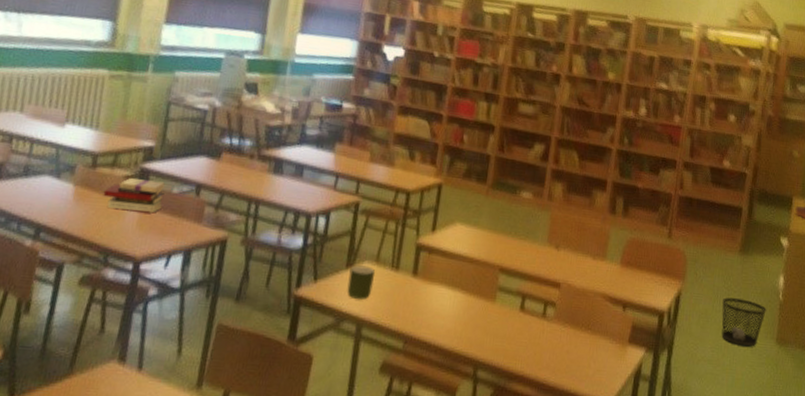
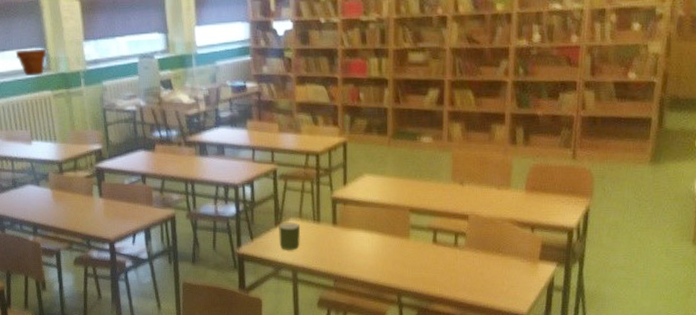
flower pot: none [74,18,115,51] -> present [15,48,46,76]
books: present [103,178,165,215] -> none [73,176,120,205]
waste bin: present [721,297,767,347] -> none [633,207,681,251]

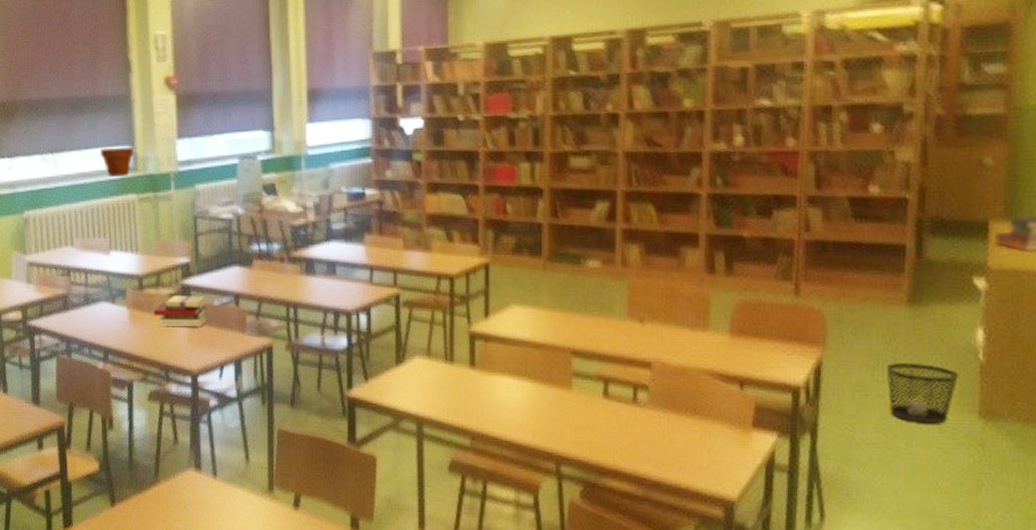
books: none [73,176,120,205] -> present [153,296,207,329]
mug: present [279,222,301,250] -> none [400,361,429,396]
waste bin: none [633,207,681,251] -> present [887,363,959,424]

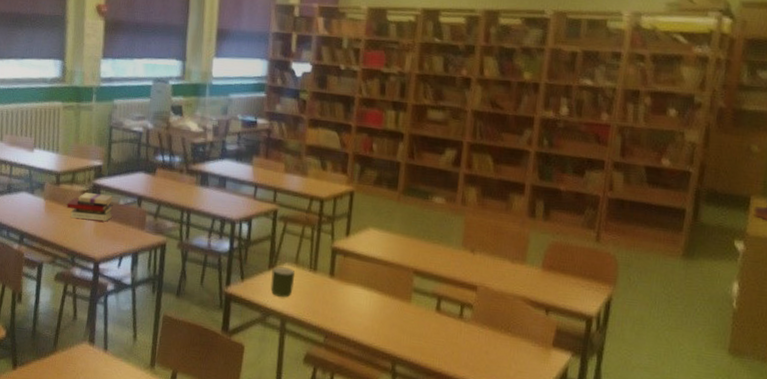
flower pot: present [99,146,134,177] -> none [33,59,63,86]
mug: none [400,361,429,396] -> present [270,266,295,297]
waste bin: present [887,363,959,424] -> none [660,304,716,356]

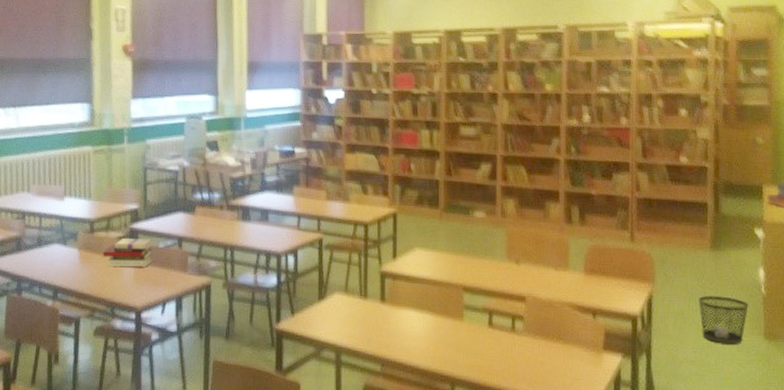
mug: present [270,266,295,297] -> none [322,297,346,328]
waste bin: none [660,304,716,356] -> present [699,296,749,344]

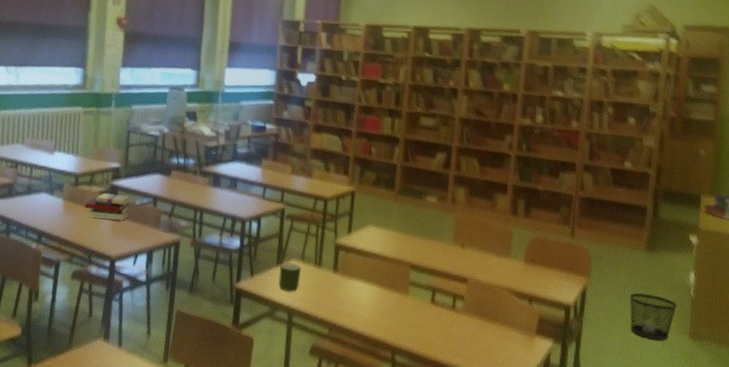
mug: none [322,297,346,328] -> present [278,262,301,292]

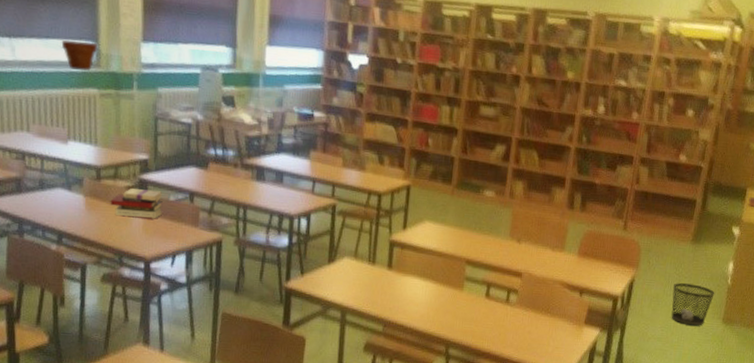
flower pot: none [55,67,85,92] -> present [61,40,97,71]
mug: present [278,262,301,292] -> none [330,260,354,290]

